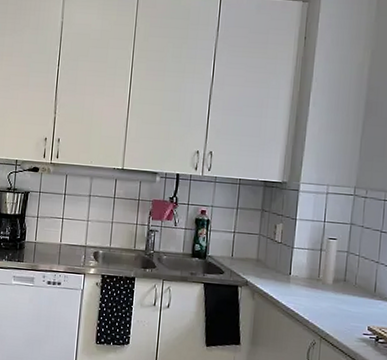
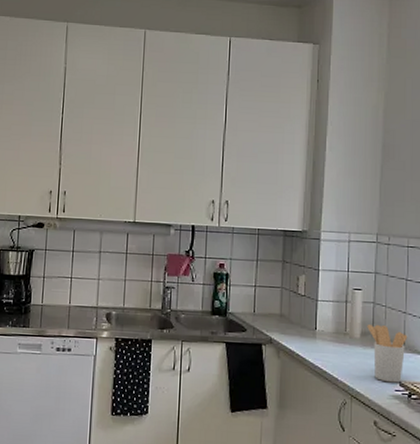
utensil holder: none [340,272,379,328] -> present [367,324,408,383]

